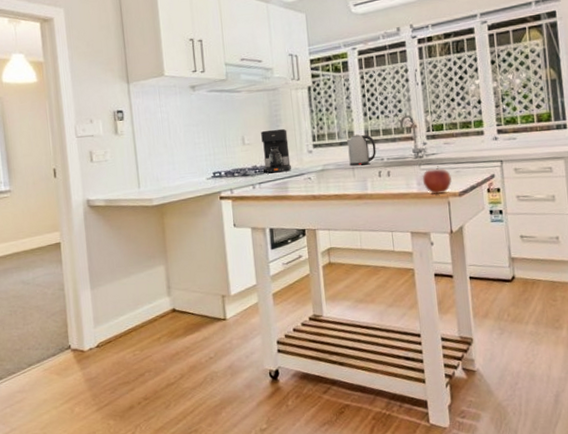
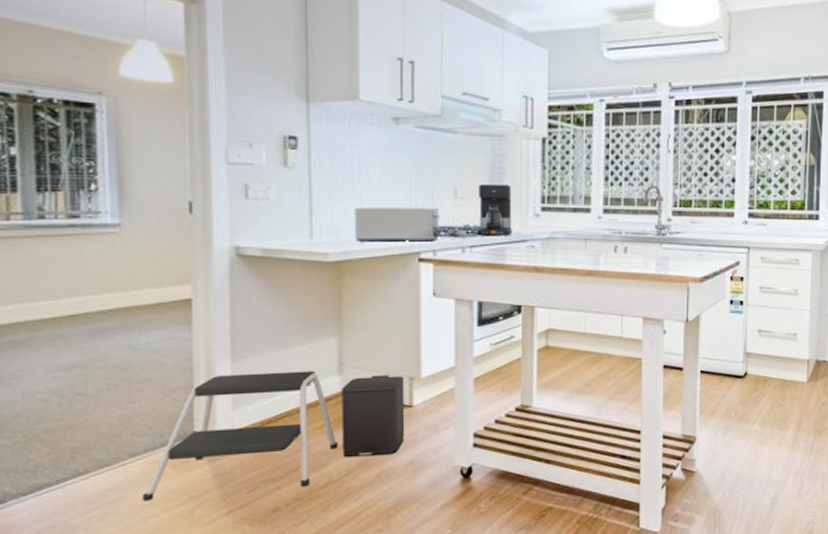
step stool: none [38,293,172,401] -> present [142,371,338,502]
toaster: none [168,154,234,188] -> present [354,207,441,242]
pedal bin: none [171,294,223,364] -> present [341,375,405,458]
kettle: present [346,134,376,167] -> none [581,201,614,237]
apple: present [422,166,452,194] -> none [662,246,694,277]

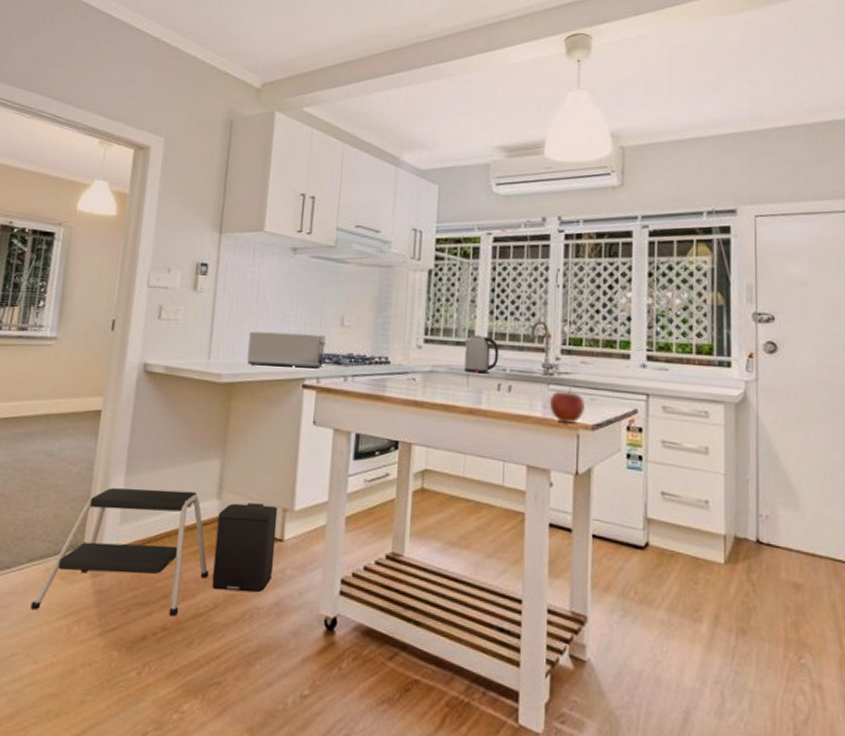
coffee maker: present [476,183,513,236] -> none [359,313,396,367]
kettle: none [581,201,614,237] -> present [464,335,499,374]
apple: none [662,246,694,277] -> present [549,388,585,423]

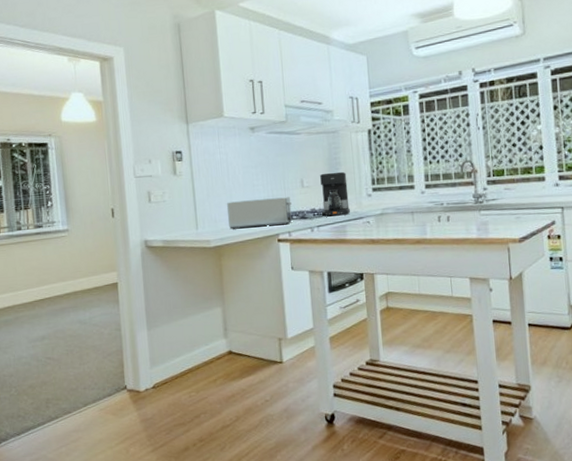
step stool: present [30,488,209,617] -> none [94,335,228,441]
pedal bin: present [212,502,278,593] -> none [227,336,279,407]
coffee maker: none [359,313,396,367] -> present [320,171,351,217]
kettle: present [464,335,499,374] -> none [406,178,436,211]
apple: present [549,388,585,423] -> none [482,211,512,240]

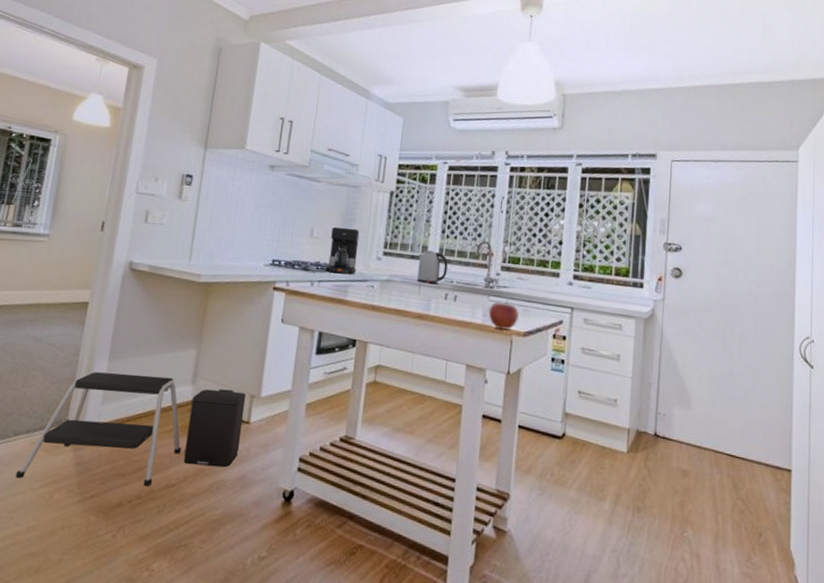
step stool: none [94,335,228,441] -> present [15,372,181,487]
toaster: present [226,197,293,230] -> none [224,238,297,273]
pedal bin: none [227,336,279,407] -> present [183,389,247,468]
kettle: none [406,178,436,211] -> present [417,250,448,285]
apple: none [482,211,512,240] -> present [488,300,519,330]

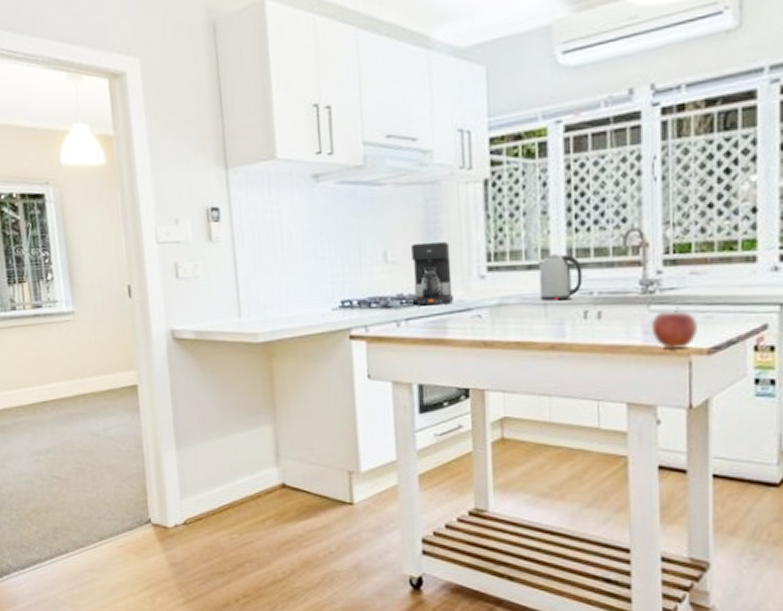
step stool: present [15,372,181,487] -> none [112,461,280,584]
pedal bin: present [183,389,247,468] -> none [280,467,348,557]

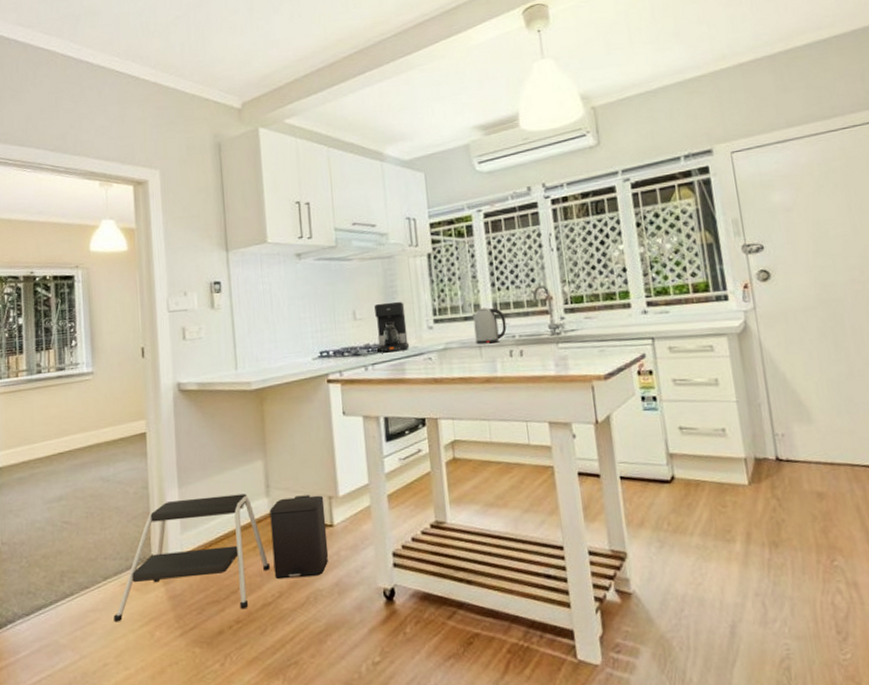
step stool: none [112,461,280,584] -> present [113,493,270,623]
pedal bin: none [280,467,348,557] -> present [269,494,329,580]
apple: present [651,307,697,349] -> none [560,344,595,377]

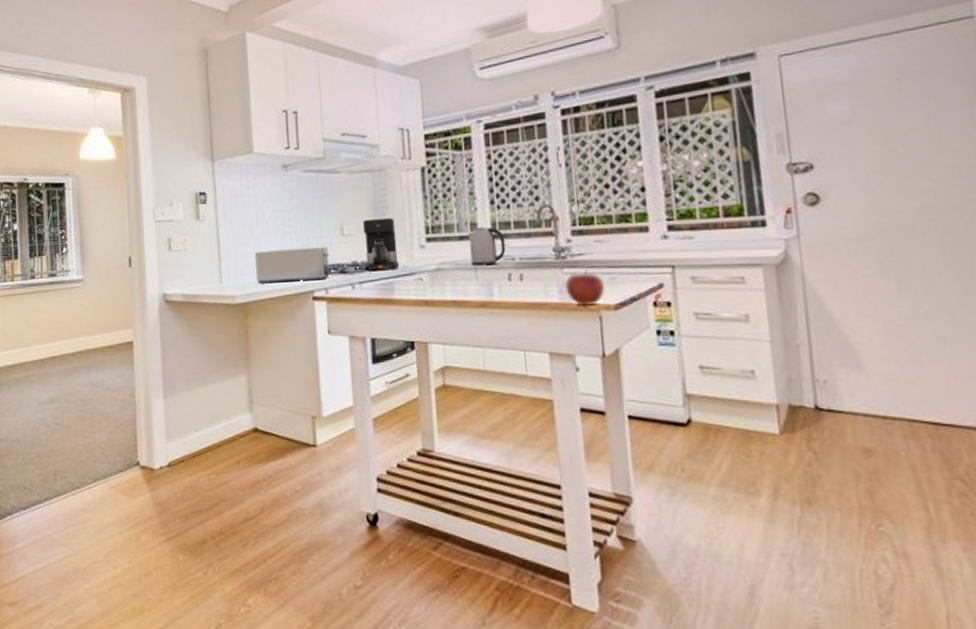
step stool: present [113,493,270,623] -> none [102,407,252,523]
toaster: none [269,331,344,369] -> present [254,247,330,284]
pedal bin: present [269,494,329,580] -> none [252,413,311,495]
apple: none [560,344,595,377] -> present [565,270,605,306]

